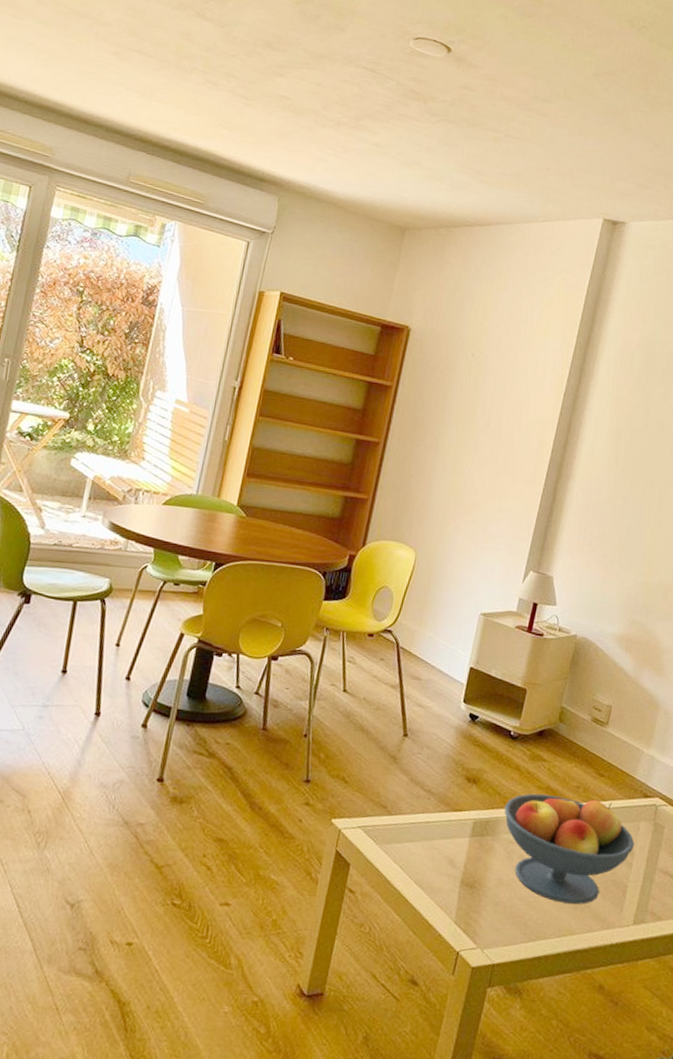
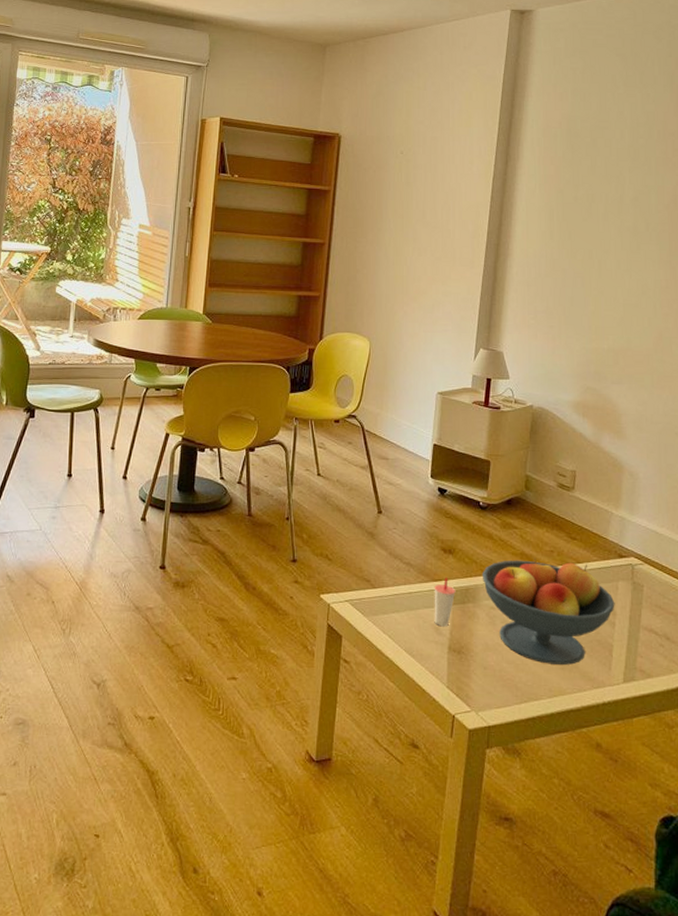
cup: none [449,808,476,860] -> present [434,577,456,627]

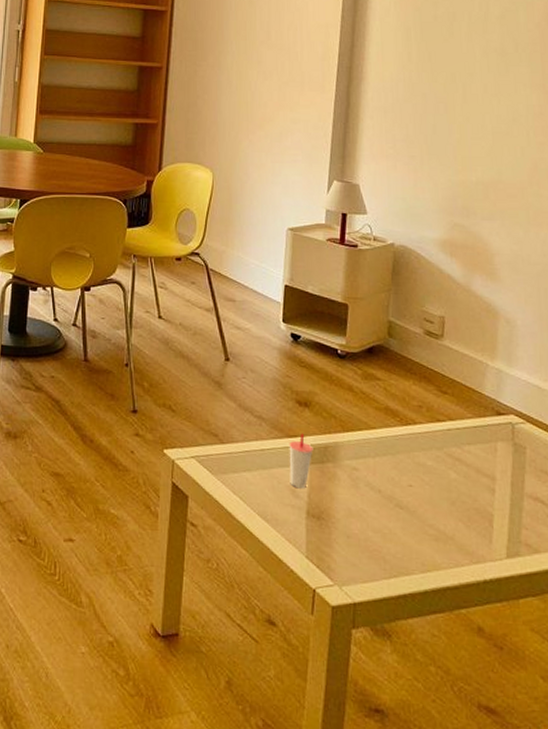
fruit bowl: present [482,558,615,665] -> none [342,413,494,536]

